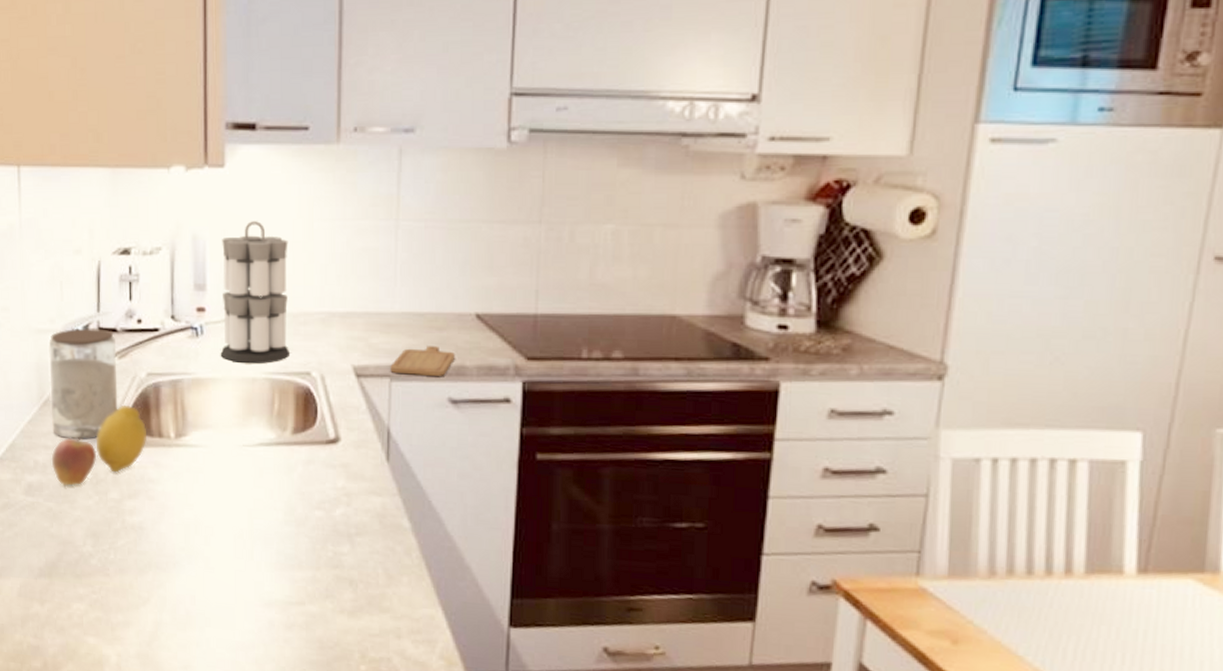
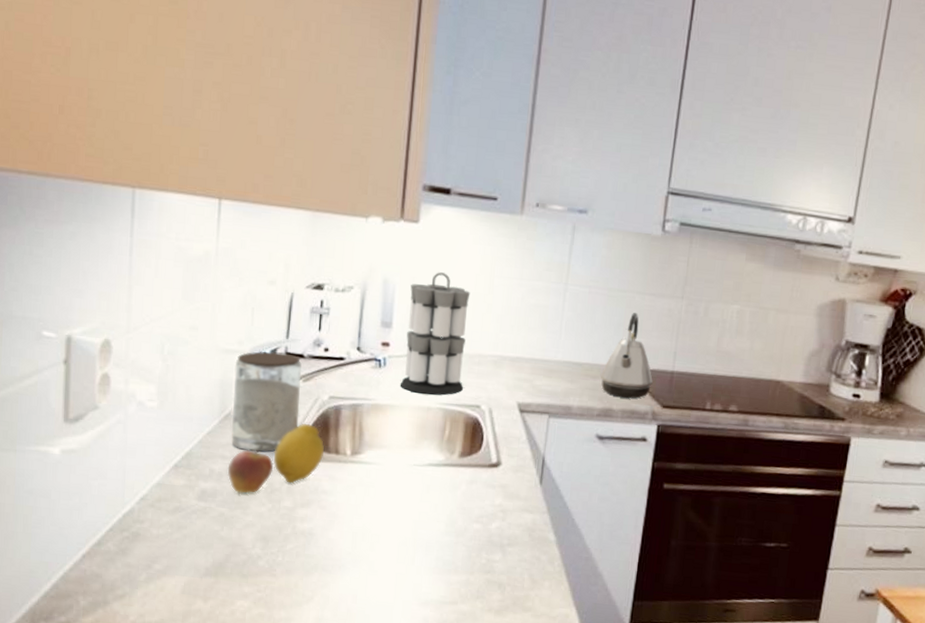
chopping board: present [390,346,455,376] -> none [549,390,605,416]
kettle: none [448,246,512,351] -> present [601,313,653,398]

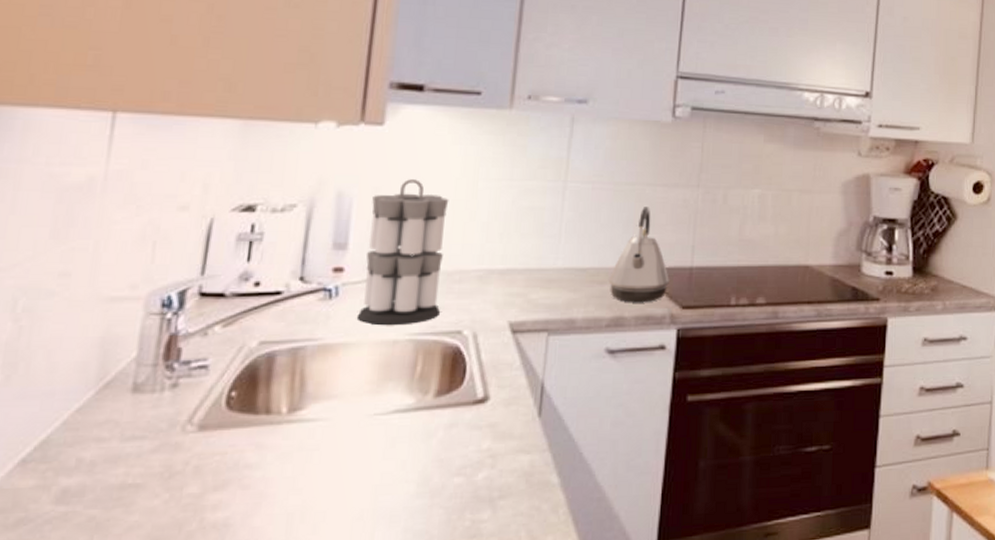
fruit: present [227,445,274,494] -> none [103,416,176,487]
jar: present [231,351,302,453] -> none [112,294,222,427]
fruit: present [274,423,324,484] -> none [175,379,250,462]

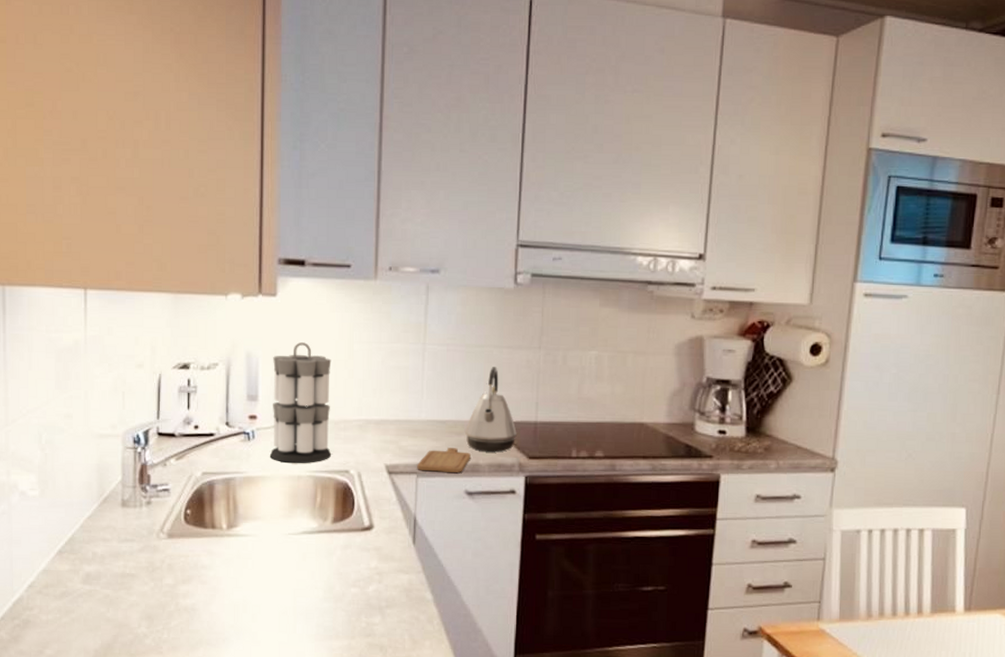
chopping board: none [548,299,615,328] -> present [417,448,471,473]

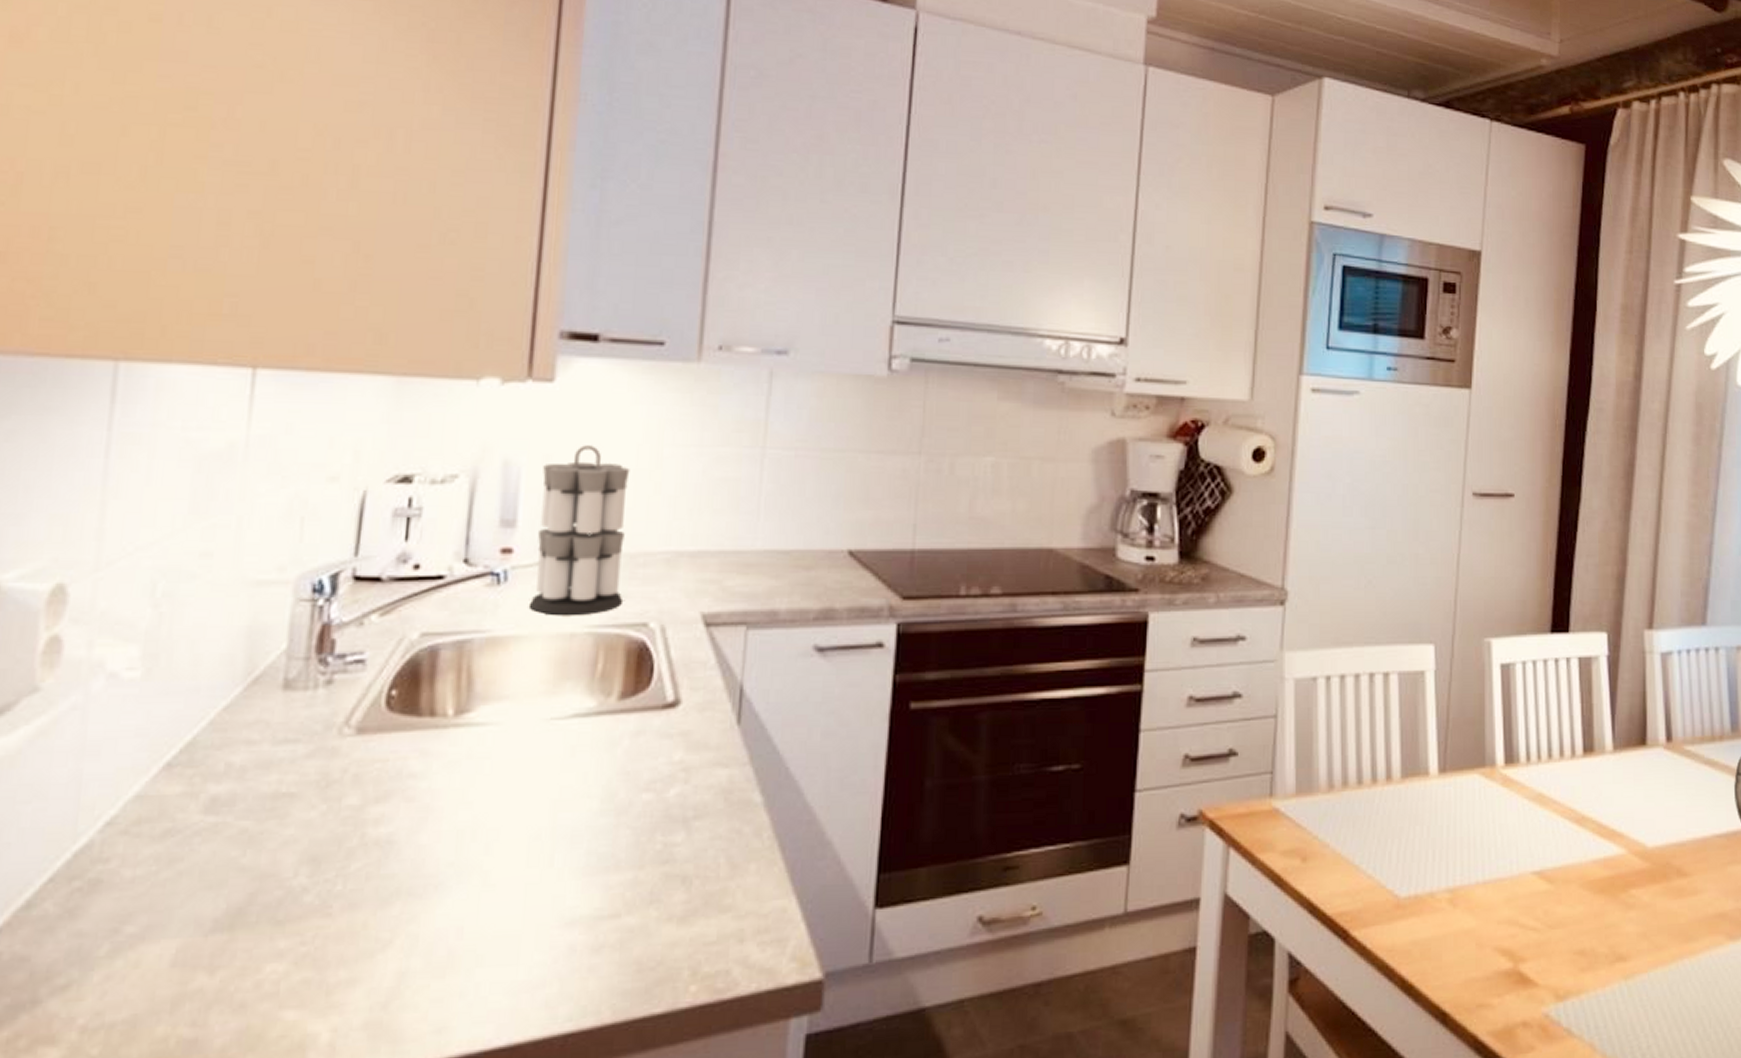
chopping board: present [417,448,471,473] -> none [747,587,823,621]
kettle: present [465,367,517,452] -> none [816,478,887,591]

